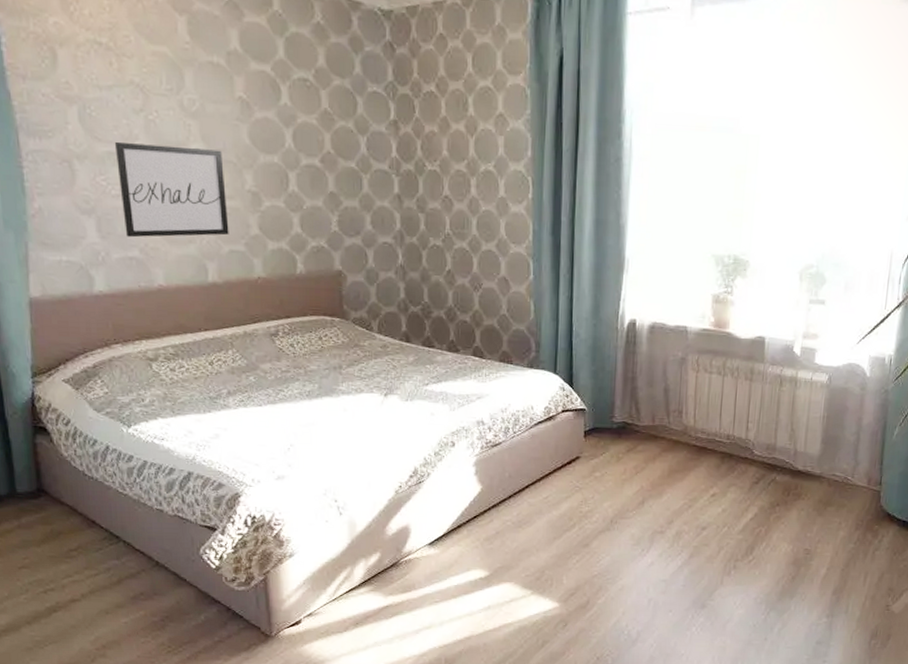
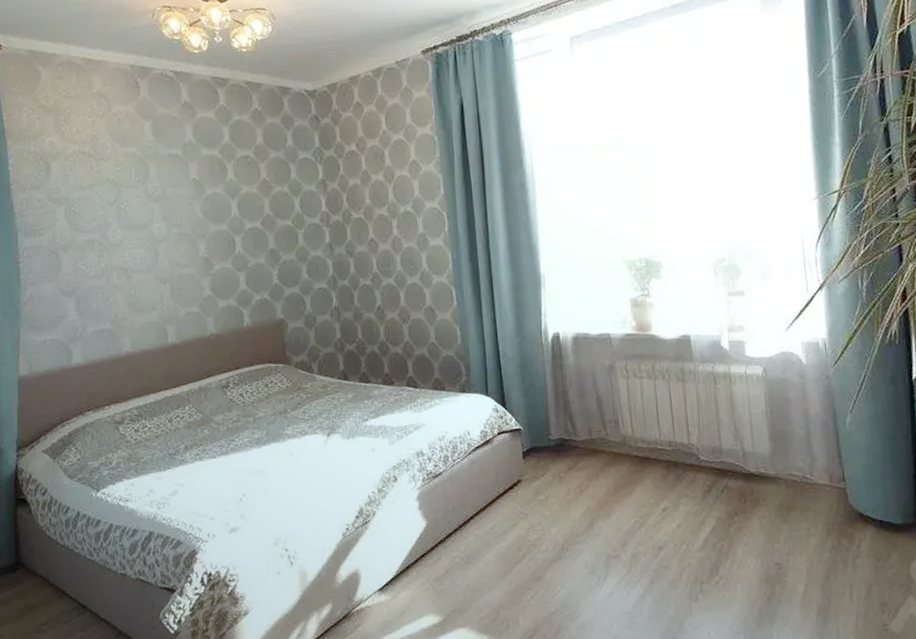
wall art: present [114,141,229,238] -> none [92,226,186,312]

